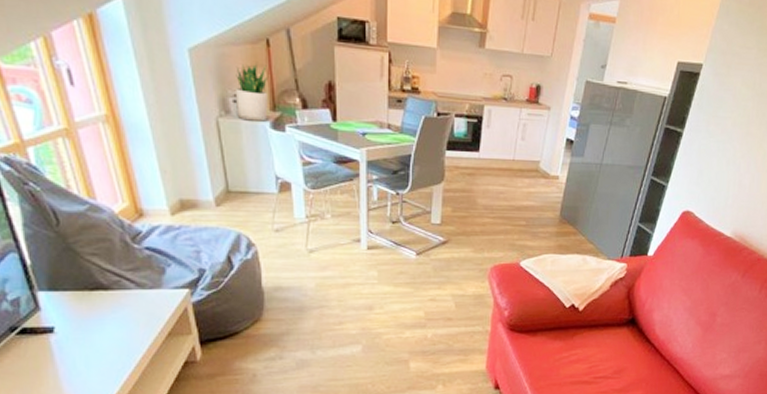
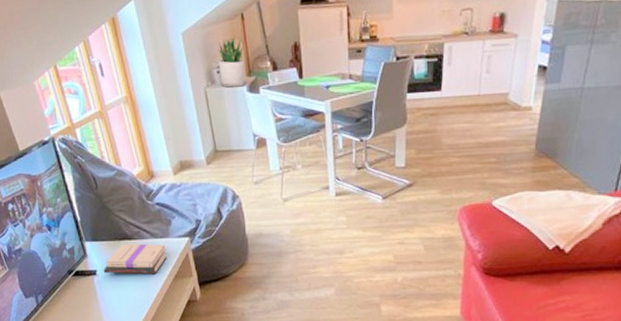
books: none [64,294,158,333] -> present [103,243,167,275]

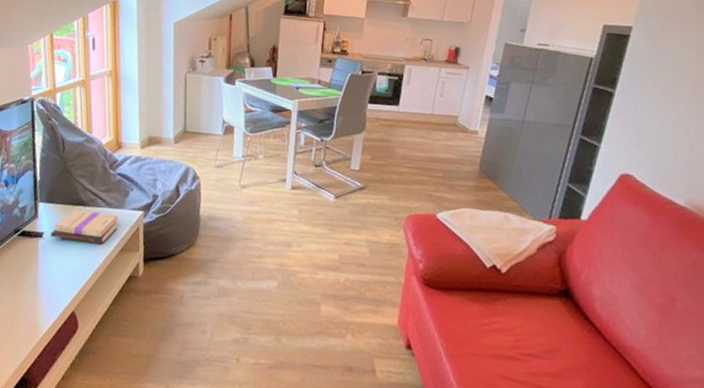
planter: present [218,36,245,88] -> none [201,33,228,77]

